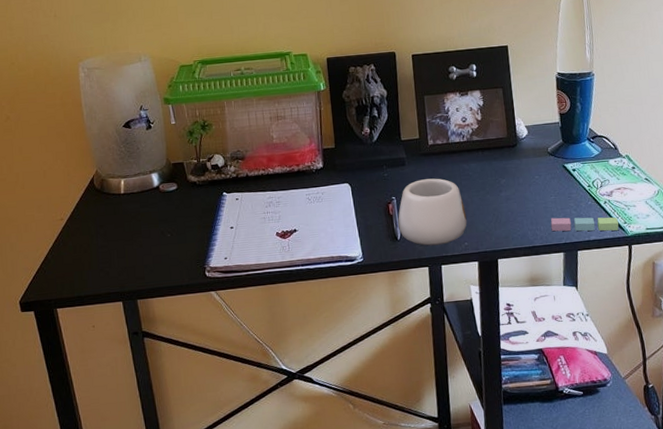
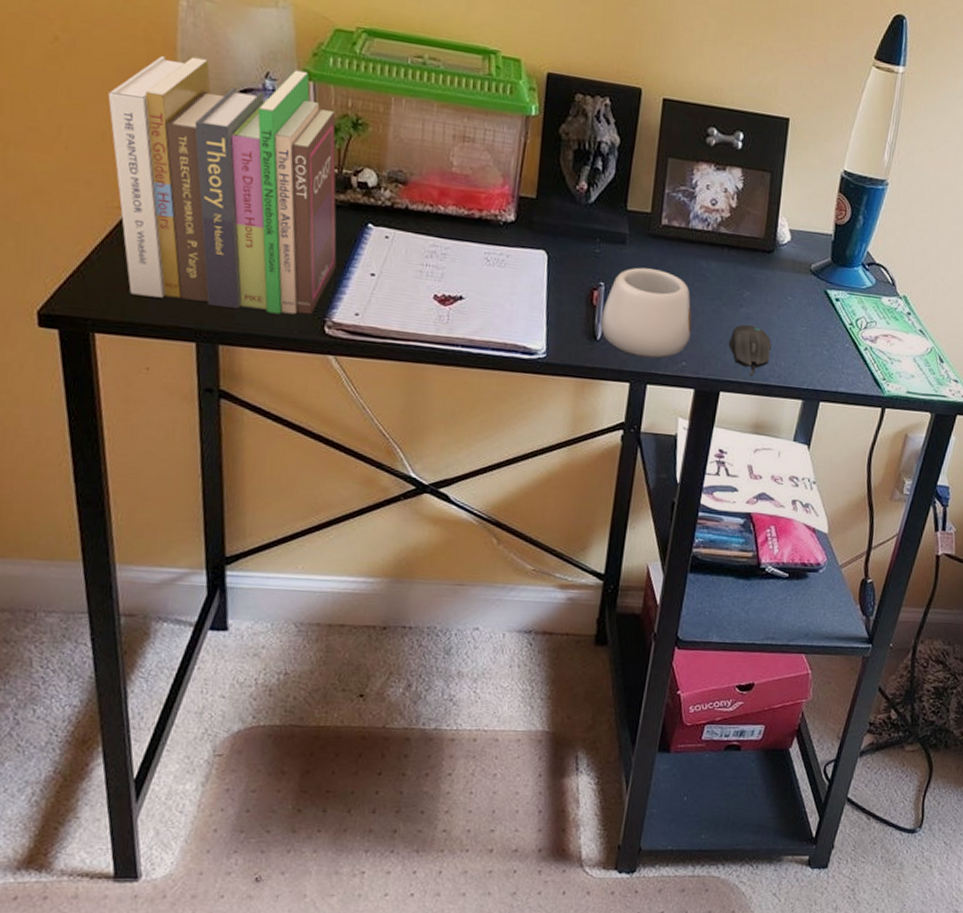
books: none [44,99,207,277] -> present [108,56,337,315]
computer mouse: none [496,203,531,243] -> present [728,324,772,377]
sticky notes: present [550,217,619,232] -> none [793,354,877,388]

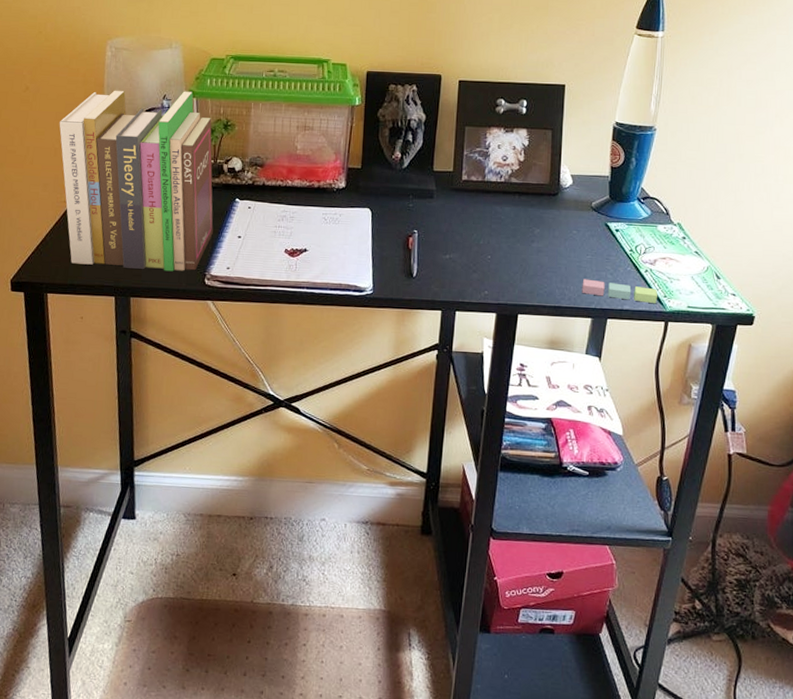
mug: present [601,267,692,359] -> none [416,216,492,290]
computer mouse: present [728,324,772,377] -> none [523,256,562,300]
sticky notes: none [793,354,877,388] -> present [582,279,658,304]

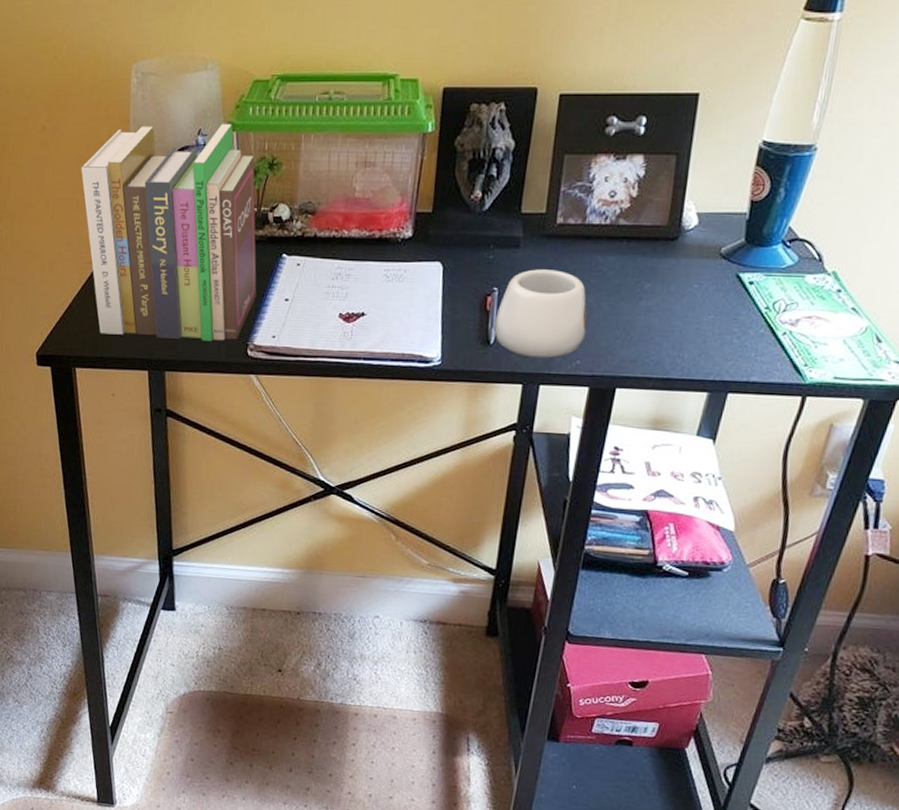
mug: none [416,216,492,290] -> present [494,269,588,359]
sticky notes: present [582,279,658,304] -> none [698,344,797,375]

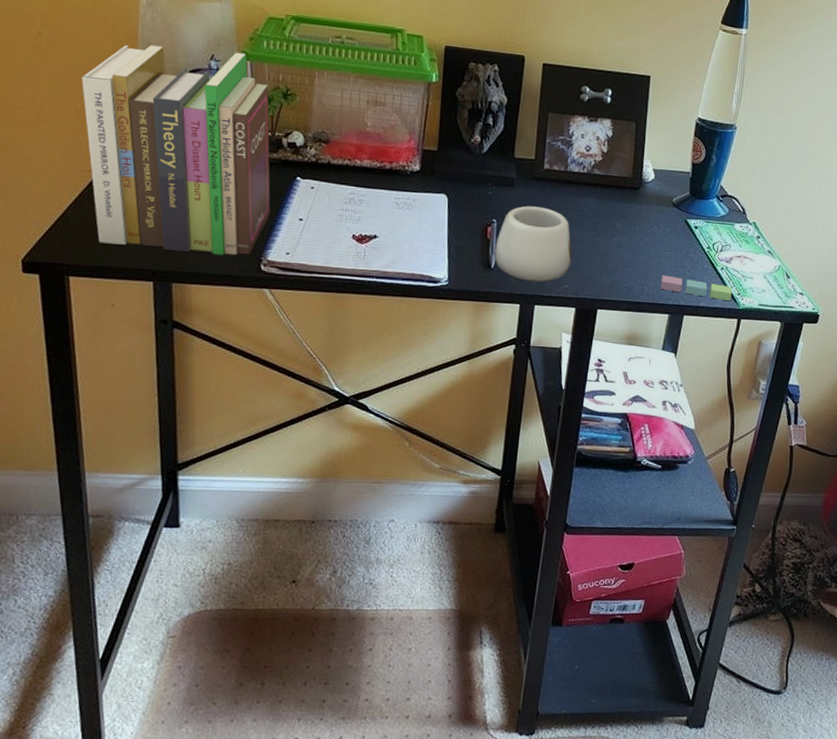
sticky notes: none [698,344,797,375] -> present [660,275,733,302]

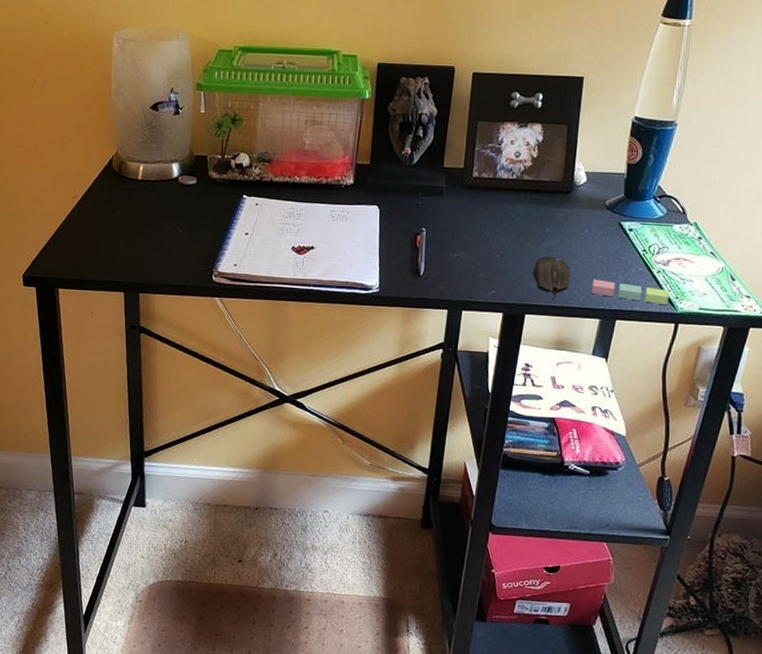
books: present [81,44,271,256] -> none [67,83,221,268]
mug: present [494,205,572,283] -> none [423,214,500,289]
computer mouse: none [603,251,641,296] -> present [532,256,571,300]

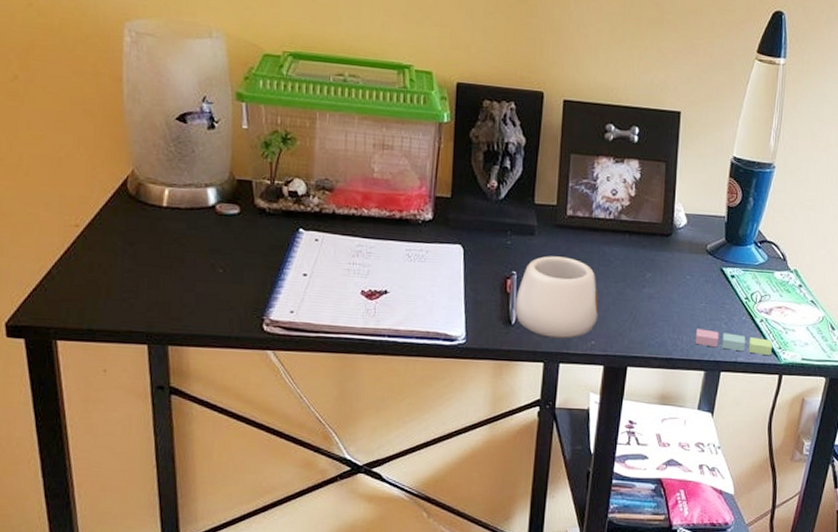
mug: none [423,214,500,289] -> present [515,256,599,339]
computer mouse: present [532,256,571,300] -> none [633,303,674,352]

